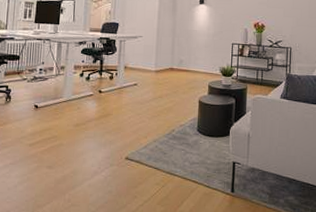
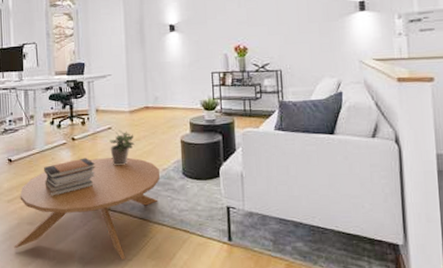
coffee table: none [31,111,177,206] -> present [14,157,160,260]
book stack: none [68,109,118,143] -> present [44,158,96,196]
potted plant: none [134,86,157,120] -> present [109,129,135,166]

